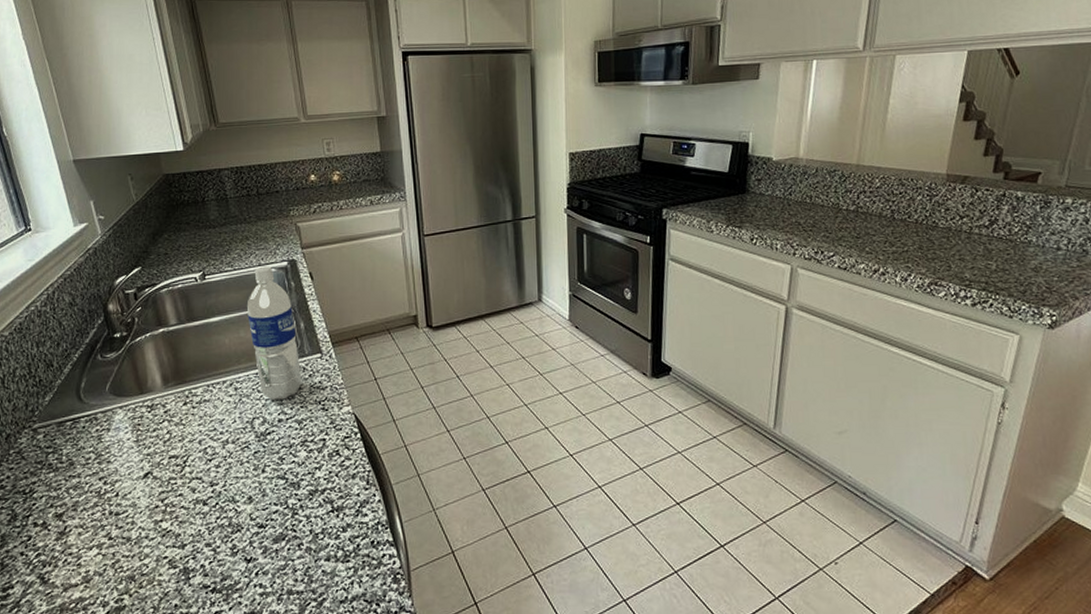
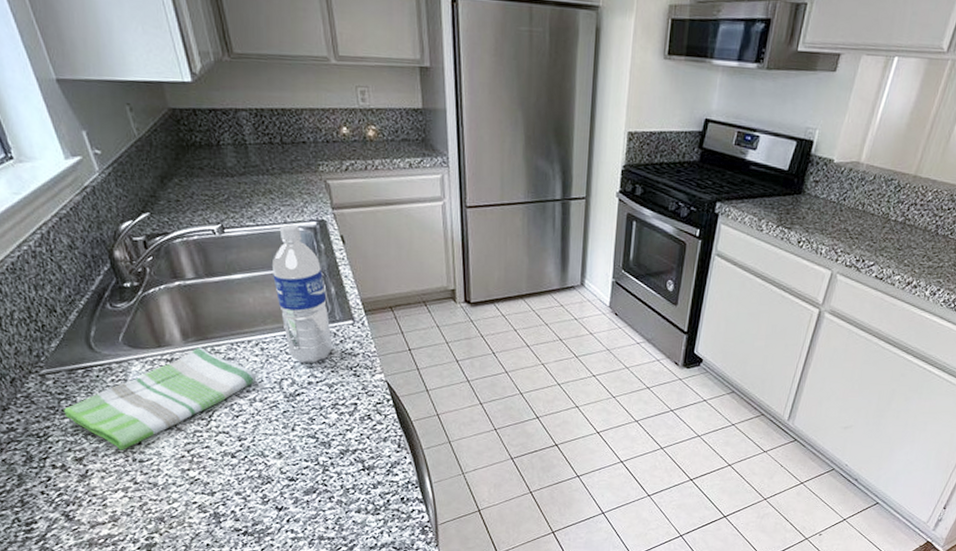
dish towel: none [49,391,230,503] -> present [63,347,257,451]

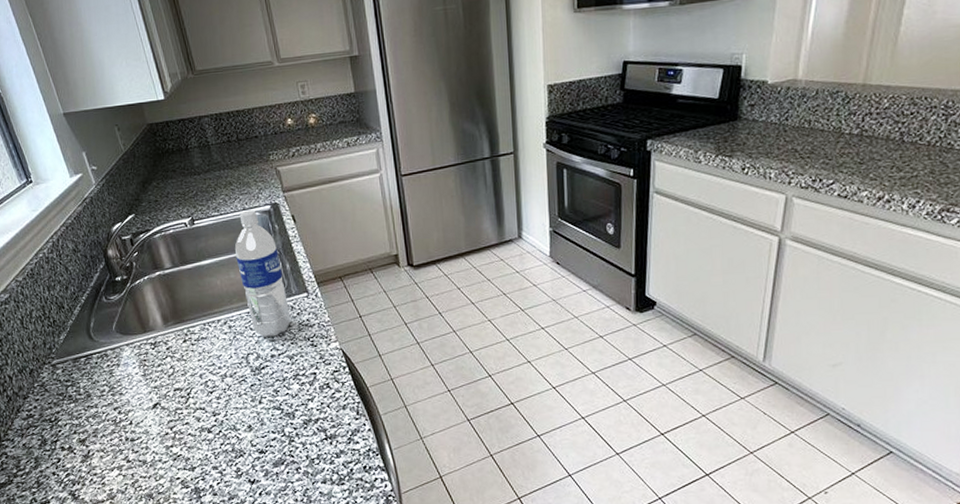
dish towel: present [63,347,257,451] -> none [69,329,227,431]

